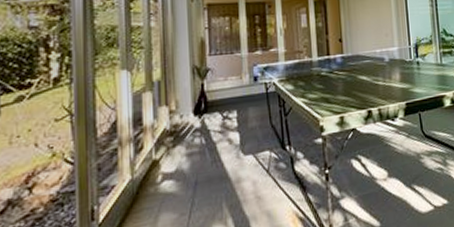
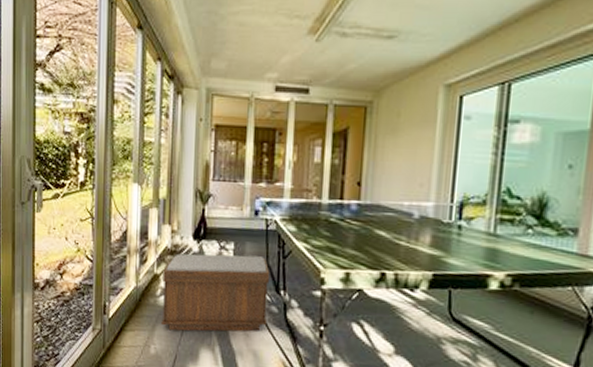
bench: none [163,118,277,217] -> present [161,253,270,332]

